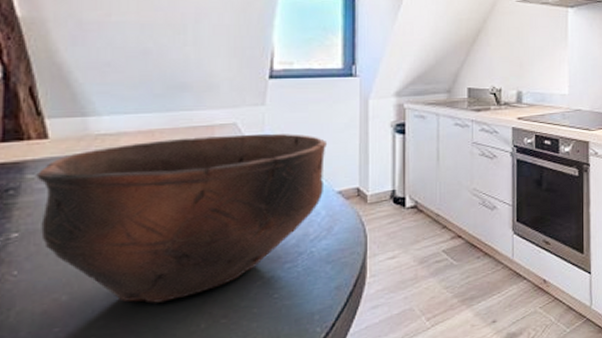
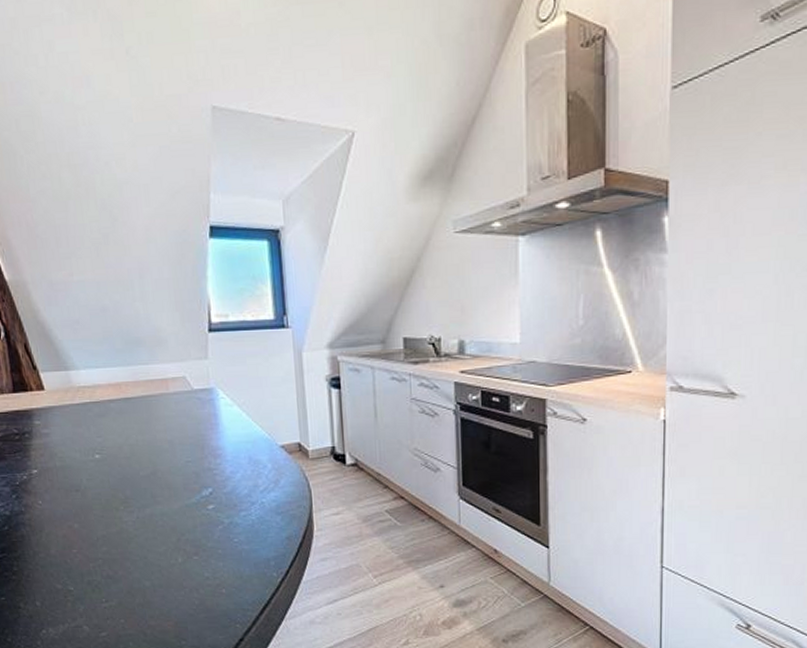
bowl: present [36,134,328,304] -> none [41,387,268,537]

